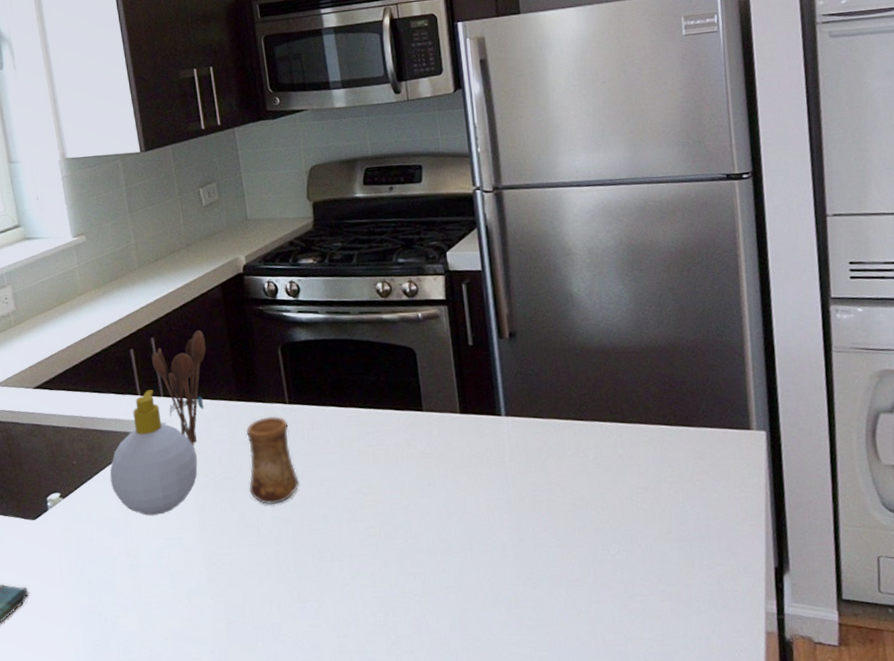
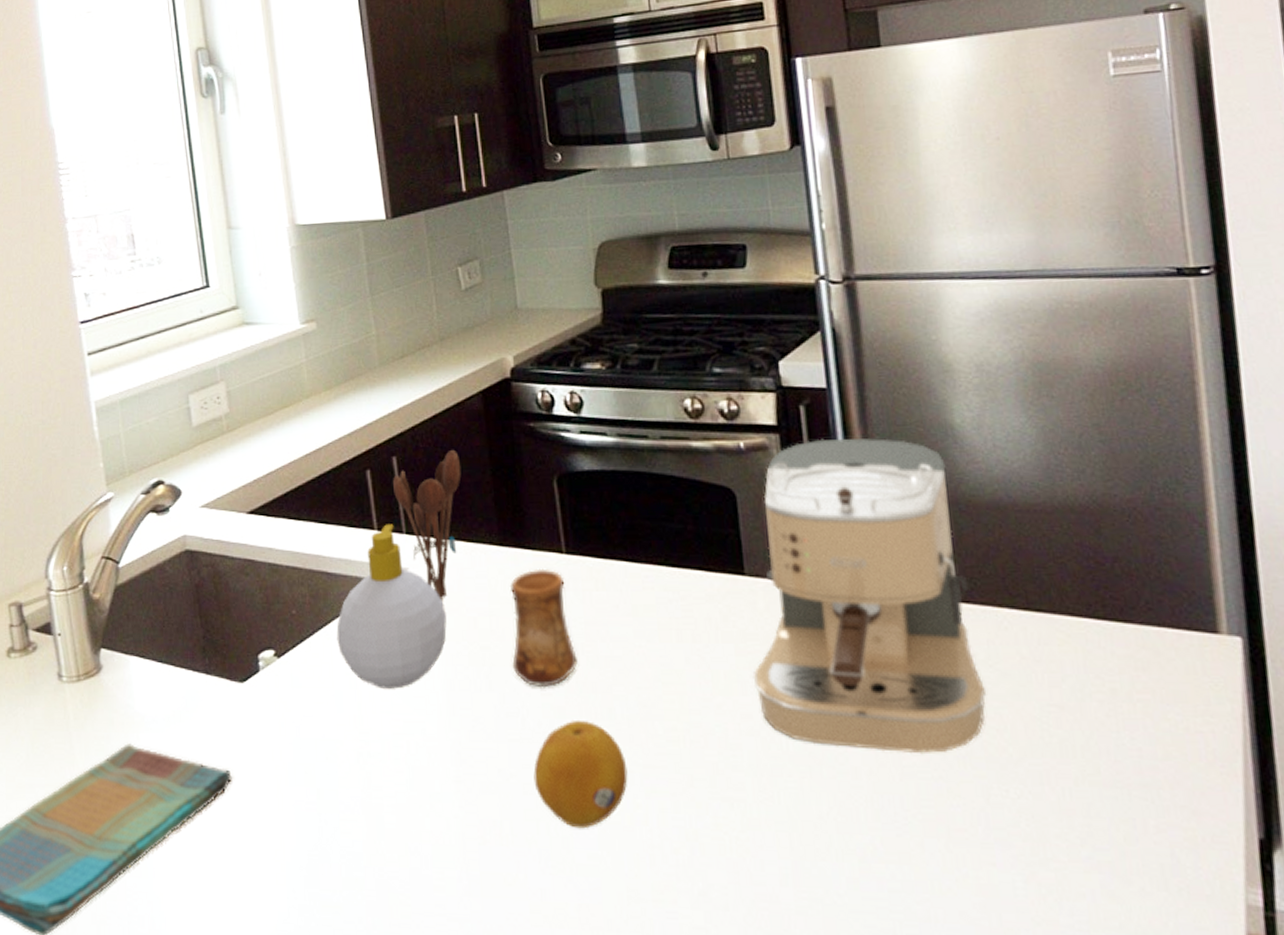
fruit: none [267,527,339,606] -> present [533,721,628,829]
coffee maker: none [429,305,594,530] -> present [753,438,986,755]

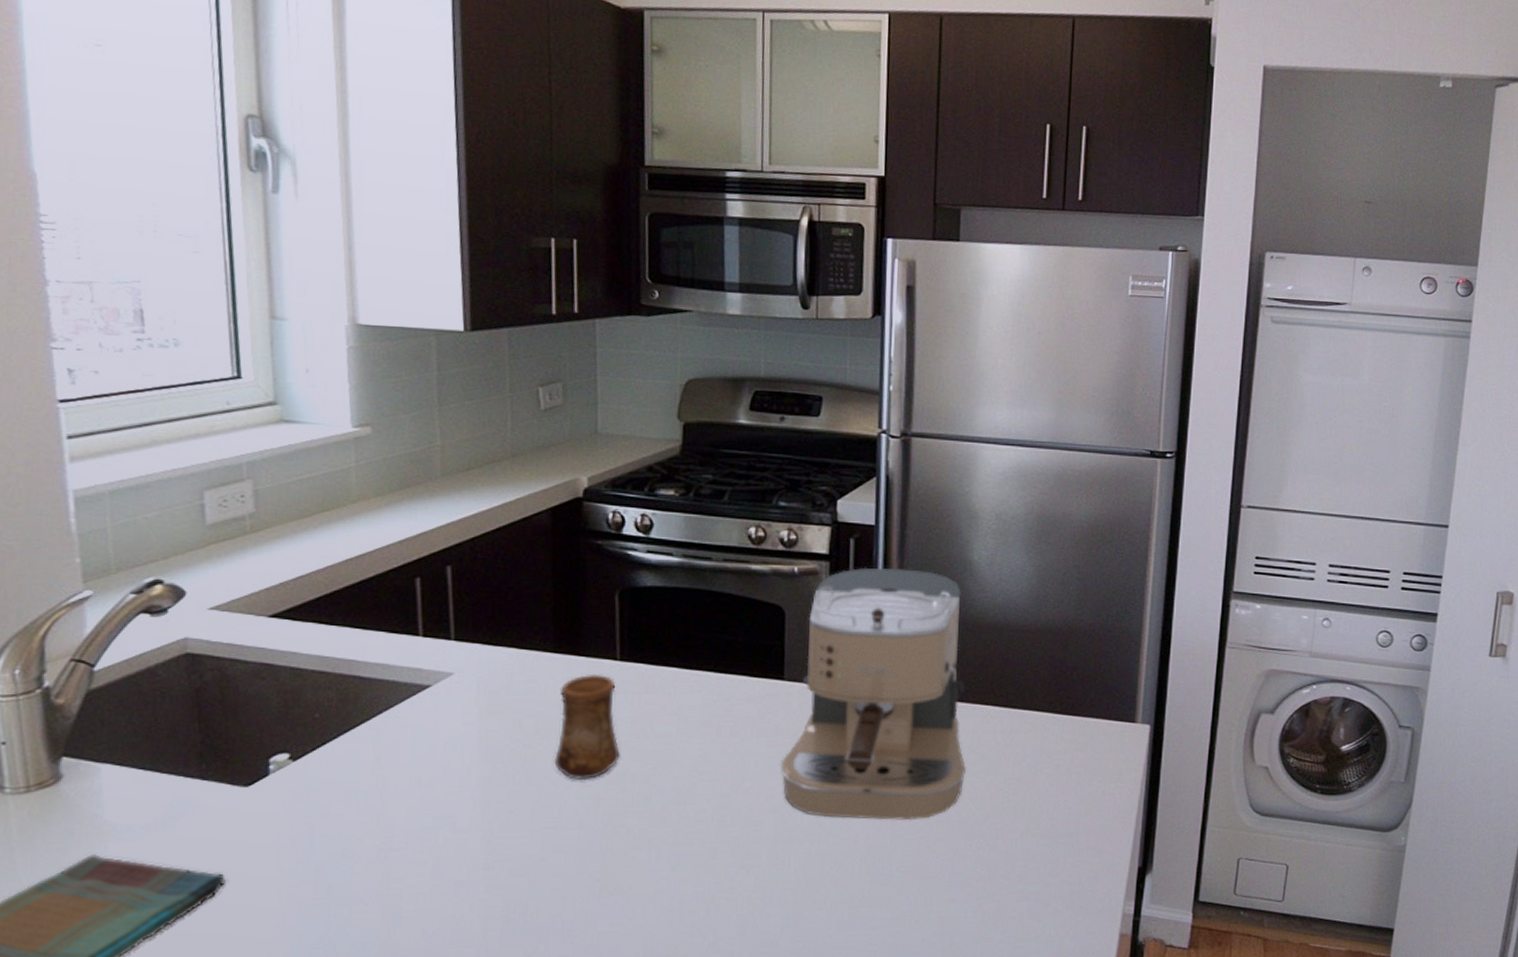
soap bottle: present [336,524,447,689] -> none [365,631,490,787]
utensil holder: present [392,449,462,601] -> none [444,561,521,704]
fruit: present [533,721,628,829] -> none [564,808,657,901]

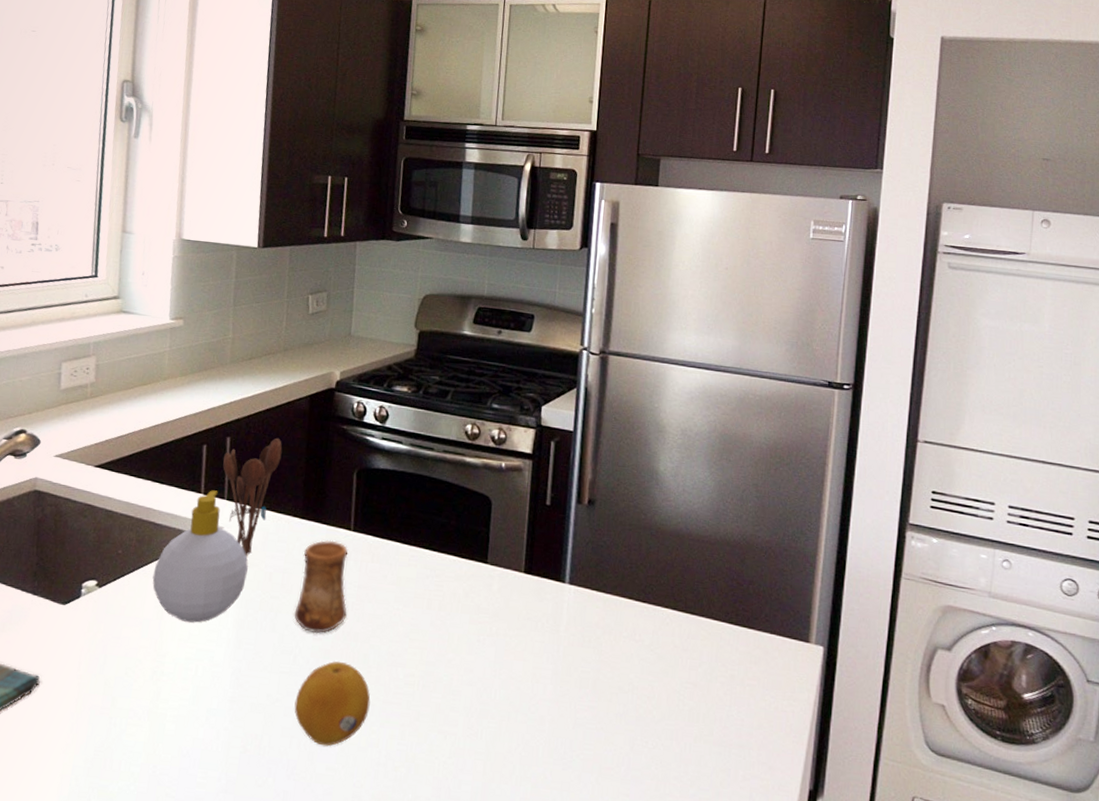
soap bottle: none [365,631,490,787] -> present [152,490,248,623]
utensil holder: none [444,561,521,704] -> present [223,438,283,557]
fruit: none [564,808,657,901] -> present [294,661,371,747]
coffee maker: present [780,567,966,821] -> none [479,468,648,711]

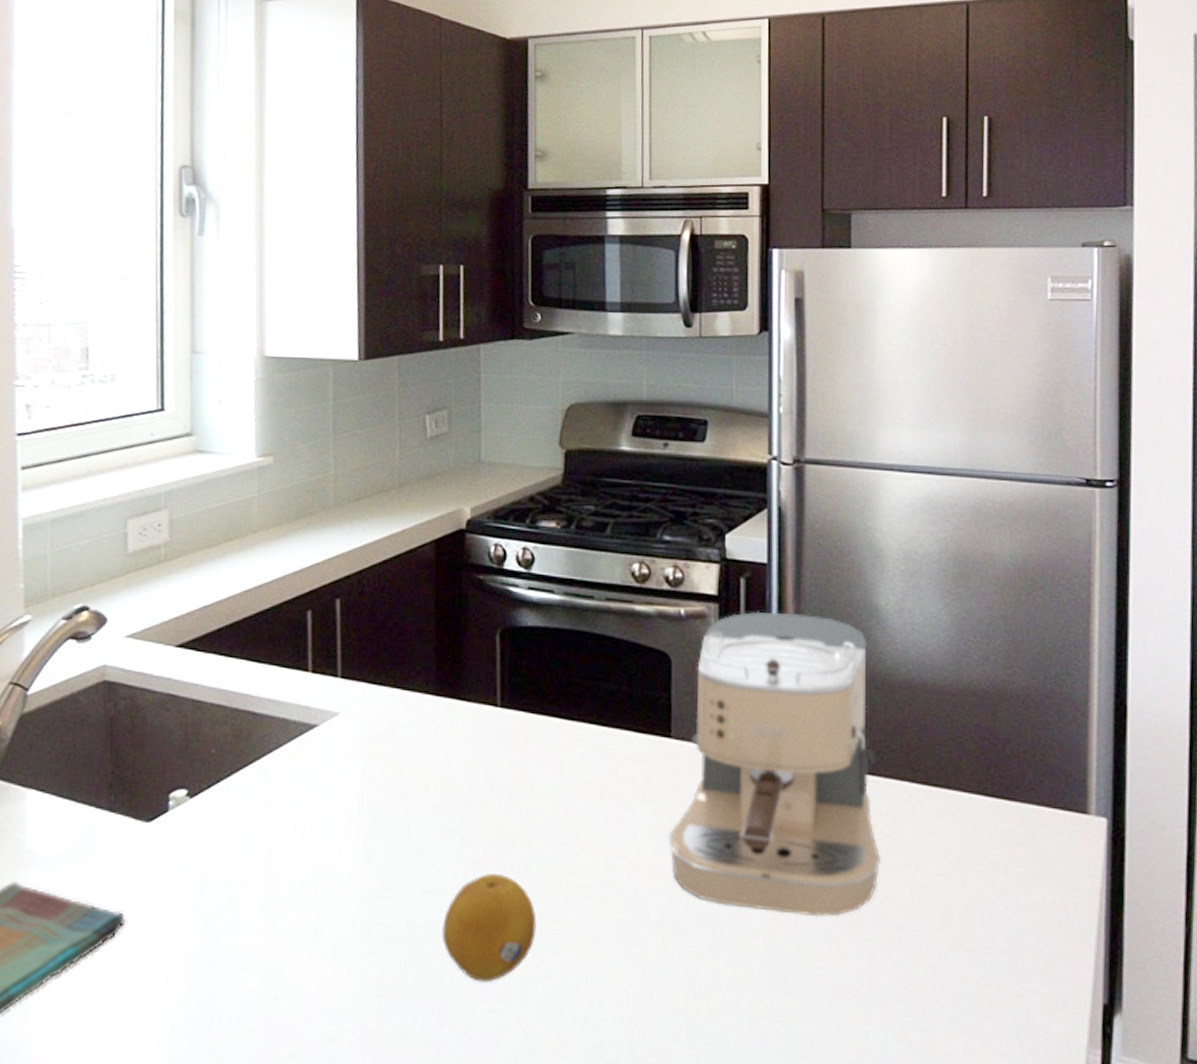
soap bottle: present [152,490,248,623] -> none [255,667,373,835]
utensil holder: present [223,438,283,557] -> none [332,596,406,748]
cup: present [294,540,349,634] -> none [434,720,500,840]
coffee maker: none [479,468,648,711] -> present [668,611,880,918]

